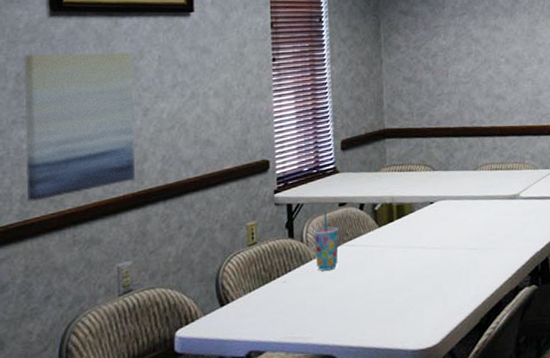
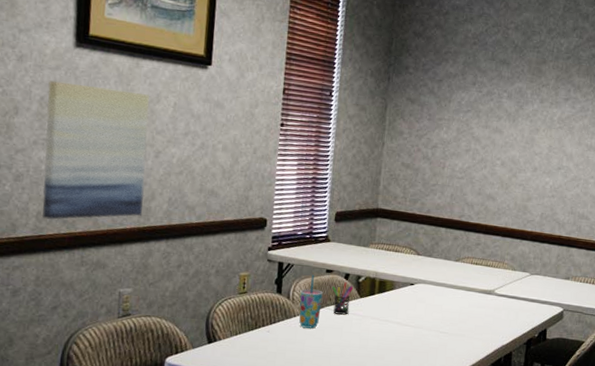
pen holder: none [348,213,371,250] -> present [332,282,354,315]

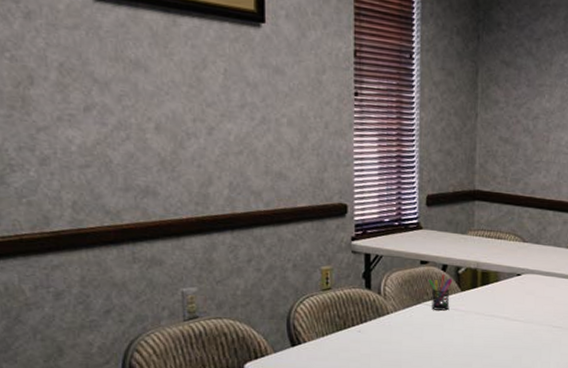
wall art: present [41,80,149,220] -> none [67,42,200,211]
cup: present [299,275,323,329] -> none [392,267,418,327]

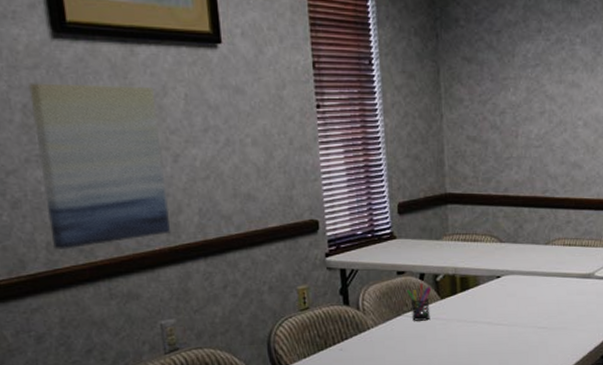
wall art: none [67,42,200,211] -> present [28,83,171,250]

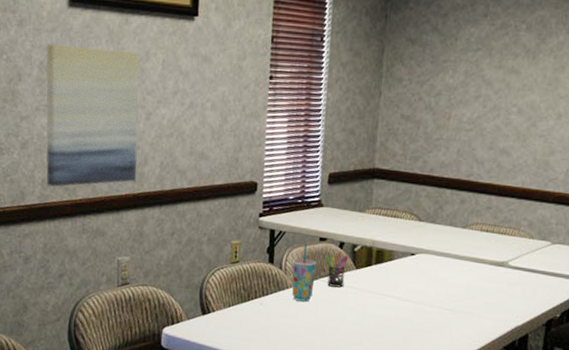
cup: none [370,279,398,341] -> present [292,243,316,302]

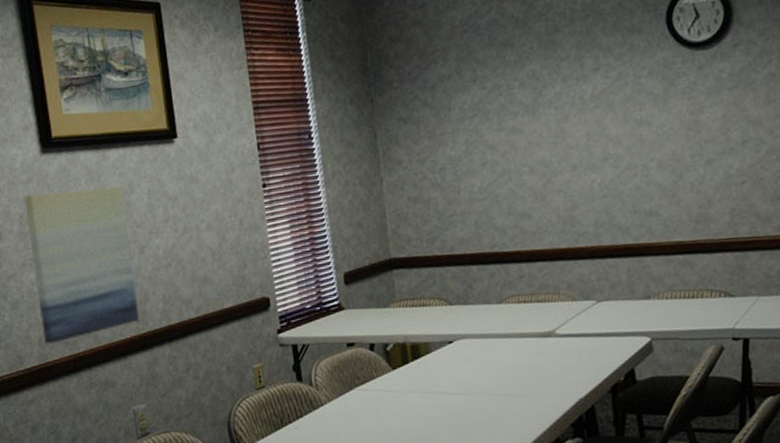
cup: present [292,243,316,302] -> none [322,352,351,417]
pen holder: present [326,251,349,288] -> none [358,354,383,395]

